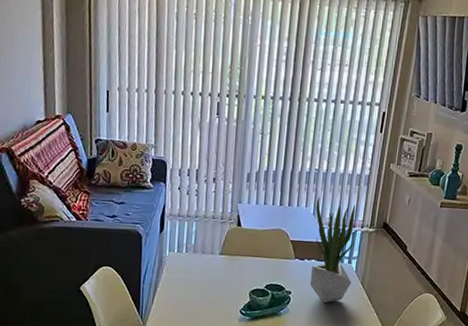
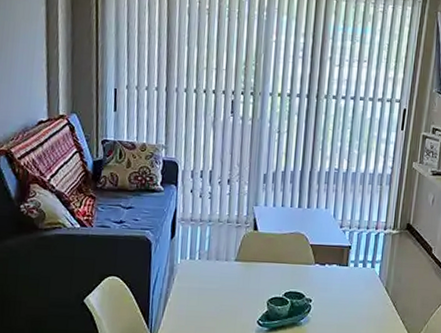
potted plant: present [309,196,356,304] -> none [331,197,378,311]

